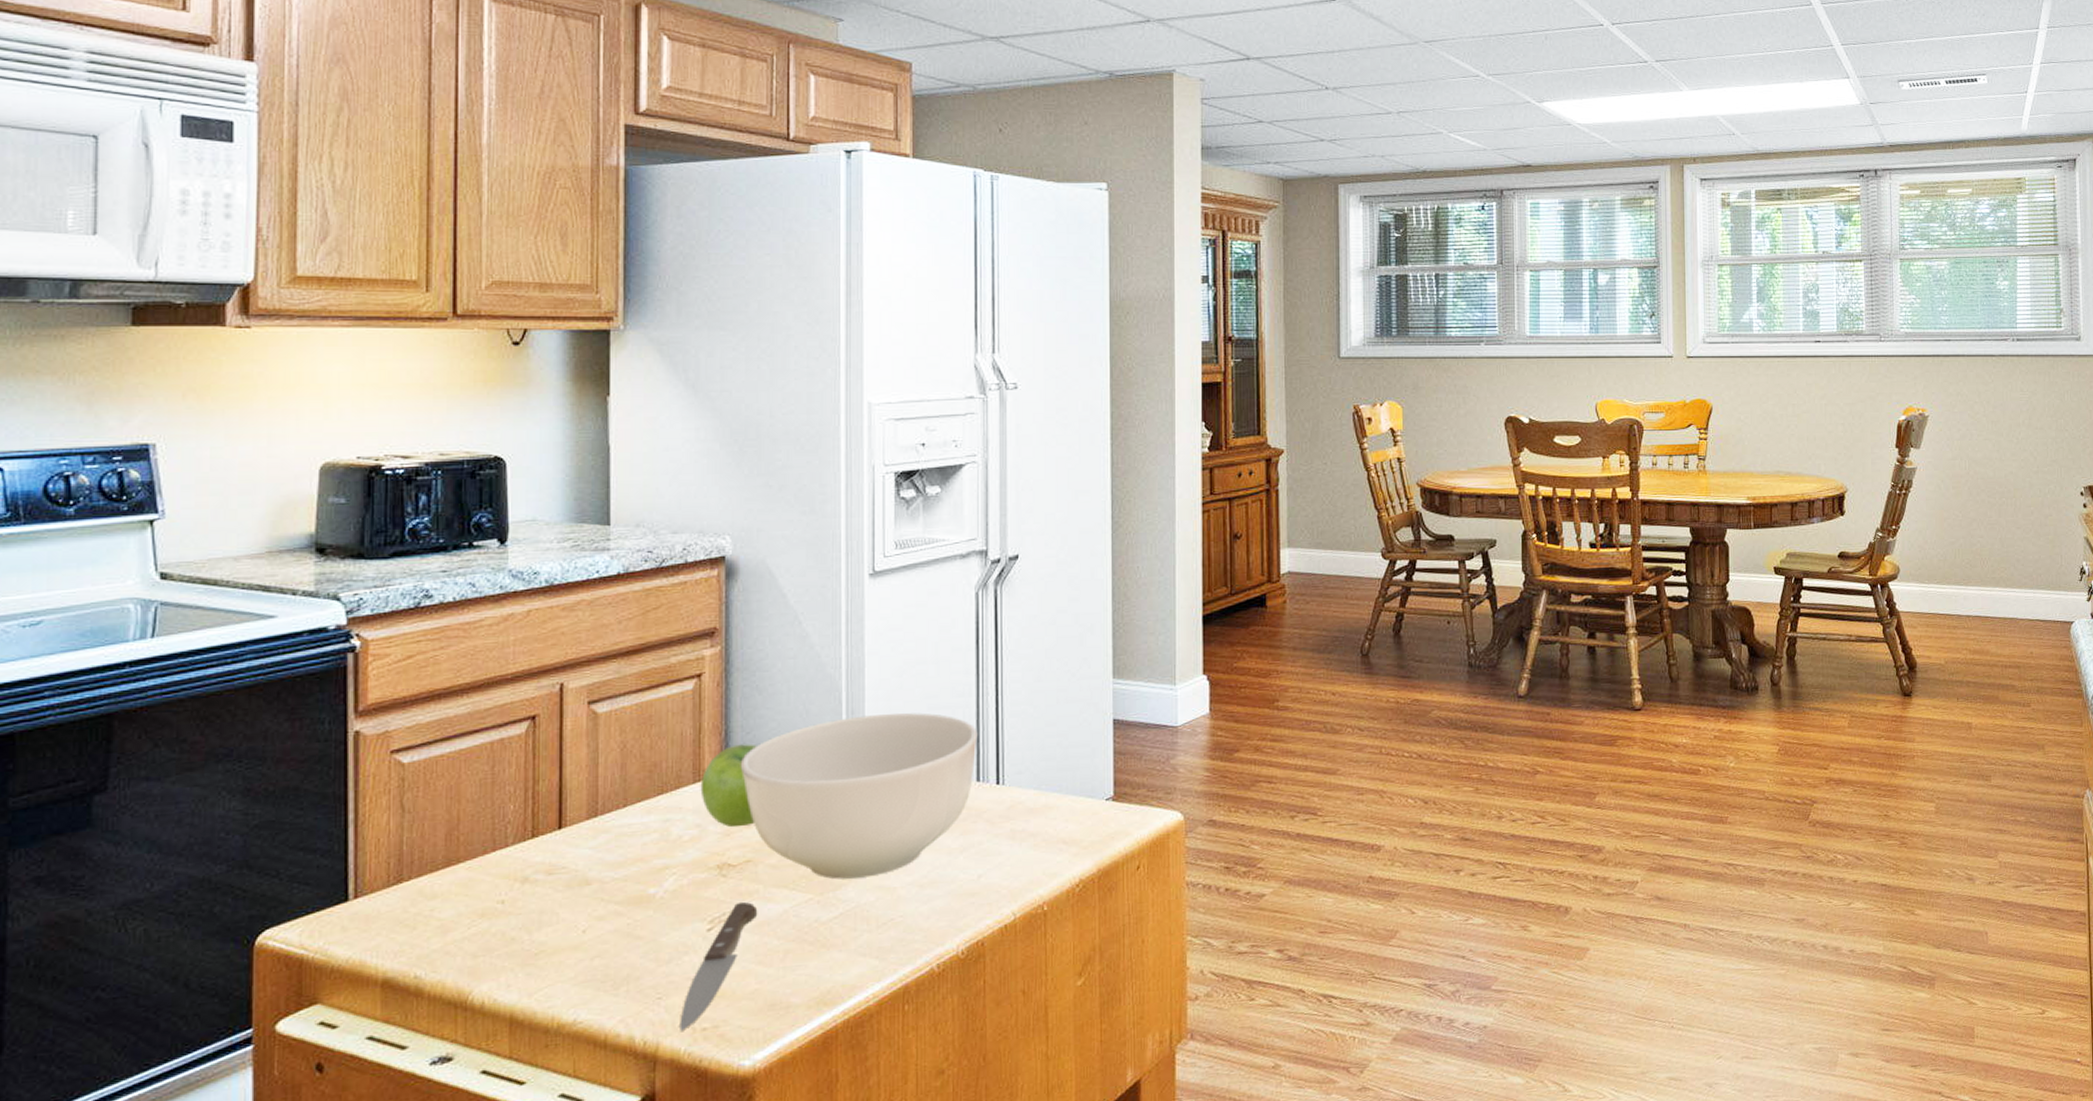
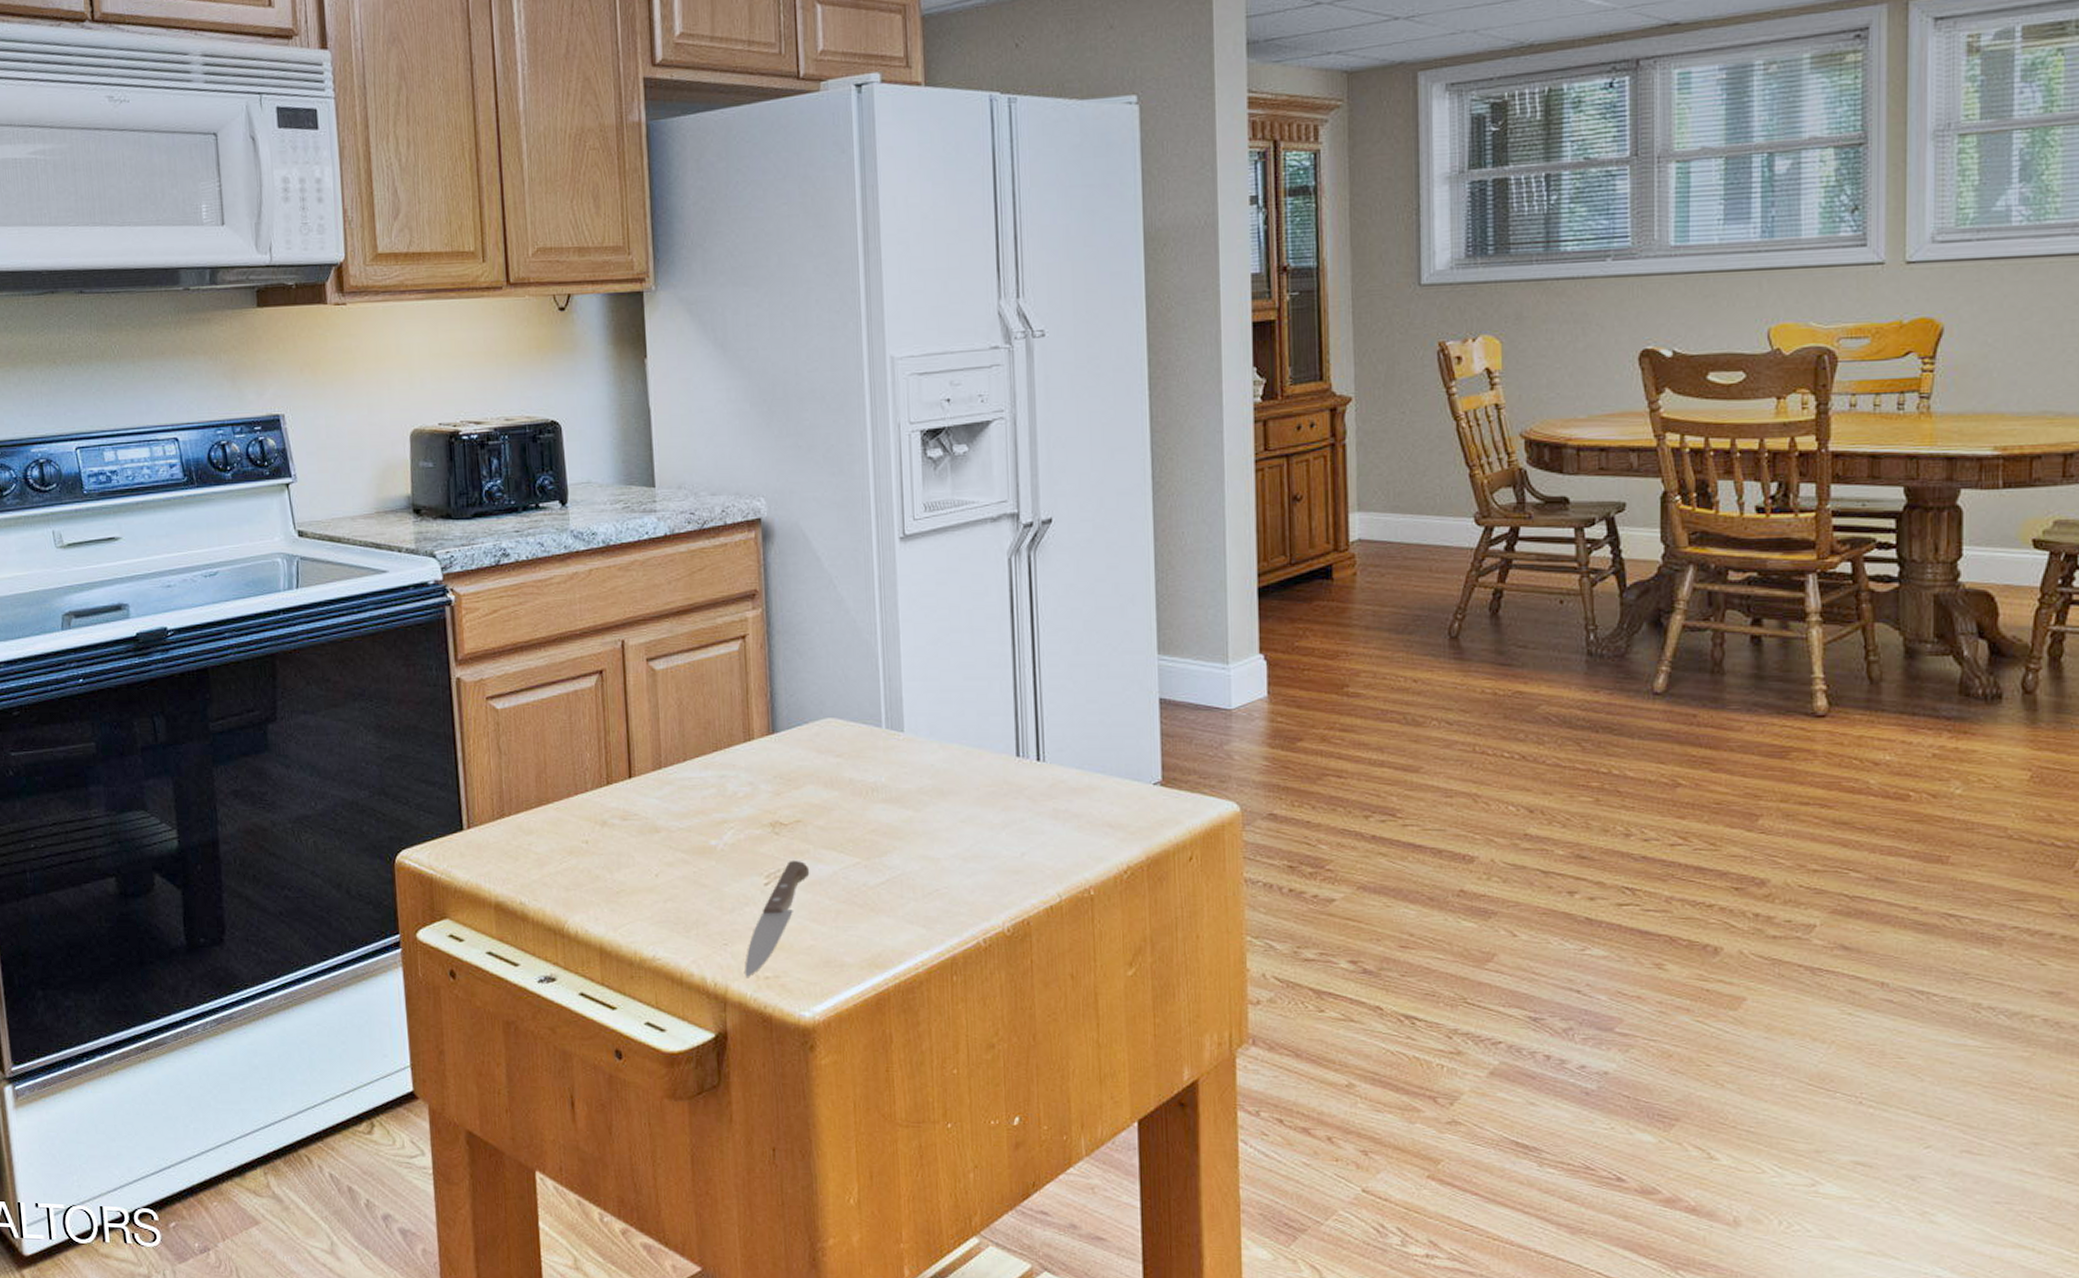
fruit: present [700,744,757,828] -> none [750,706,803,788]
bowl: present [740,712,978,880] -> none [785,681,1016,846]

